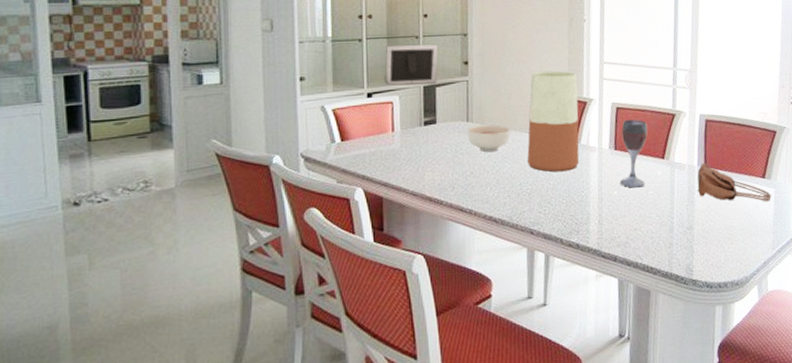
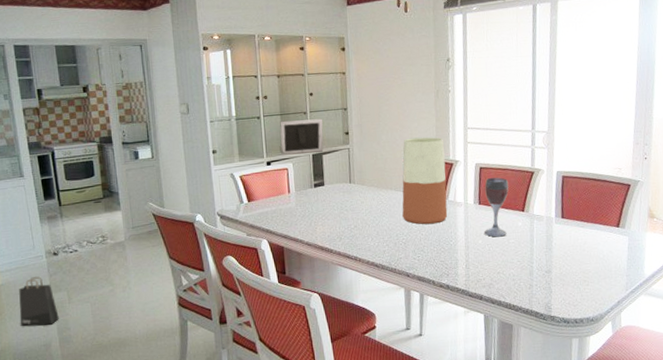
shopping bag: none [15,234,73,302] -> present [18,276,59,327]
bowl: present [467,124,511,152] -> none [350,185,387,208]
handbag: present [697,163,771,202] -> none [554,215,625,249]

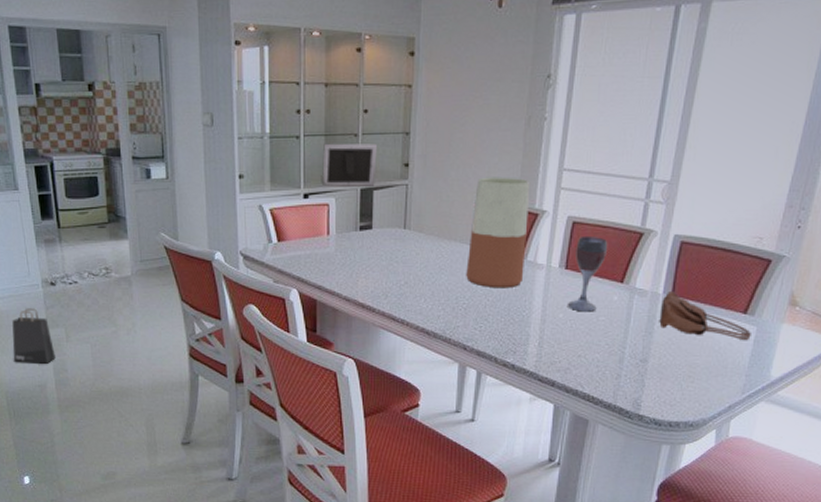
handbag: none [554,215,625,249] -> present [659,292,751,341]

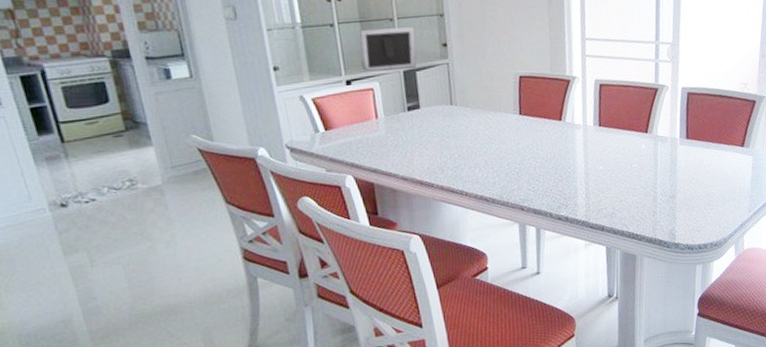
shopping bag: present [11,308,56,364] -> none [14,235,79,300]
vase: present [466,177,531,289] -> none [512,49,565,151]
cup: present [568,235,608,312] -> none [605,95,632,162]
handbag: present [659,292,751,341] -> none [679,135,749,170]

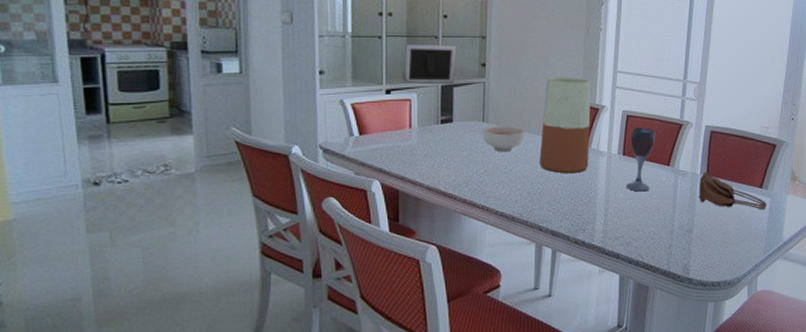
bowl: none [452,107,496,134] -> present [483,126,525,151]
vase: none [512,49,565,151] -> present [539,77,592,174]
cup: none [605,95,632,162] -> present [627,127,656,192]
handbag: none [679,135,749,170] -> present [699,172,767,210]

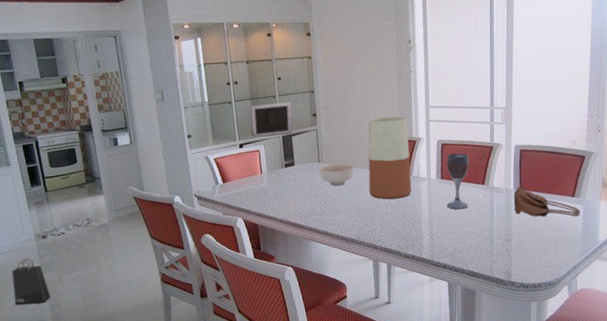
shopping bag: none [37,211,95,275] -> present [11,258,51,305]

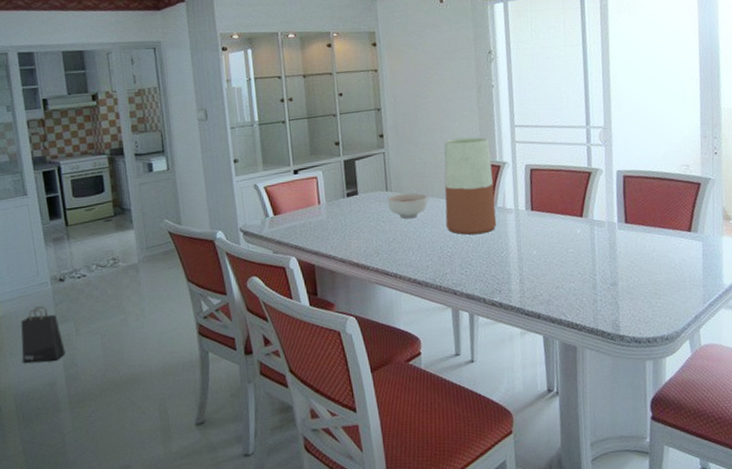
picture frame: present [250,101,293,139] -> none [307,120,356,164]
cup: present [446,152,470,210] -> none [536,179,565,247]
handbag: present [513,187,580,217] -> none [618,219,699,256]

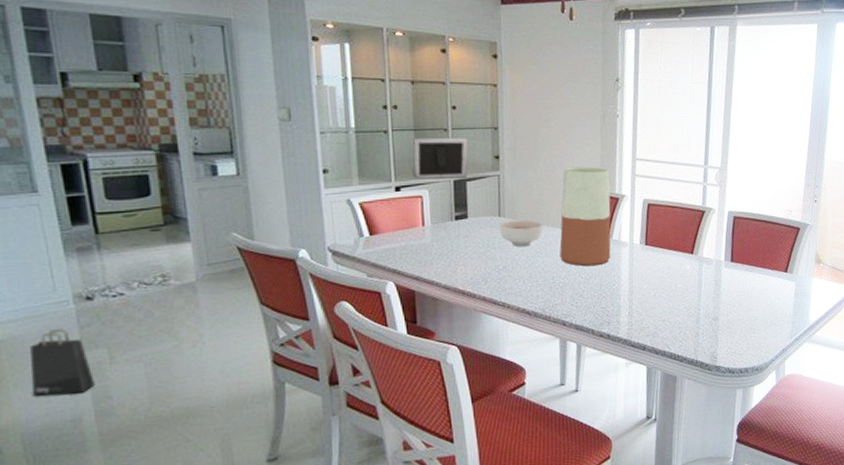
picture frame: none [307,120,356,164] -> present [413,137,468,181]

